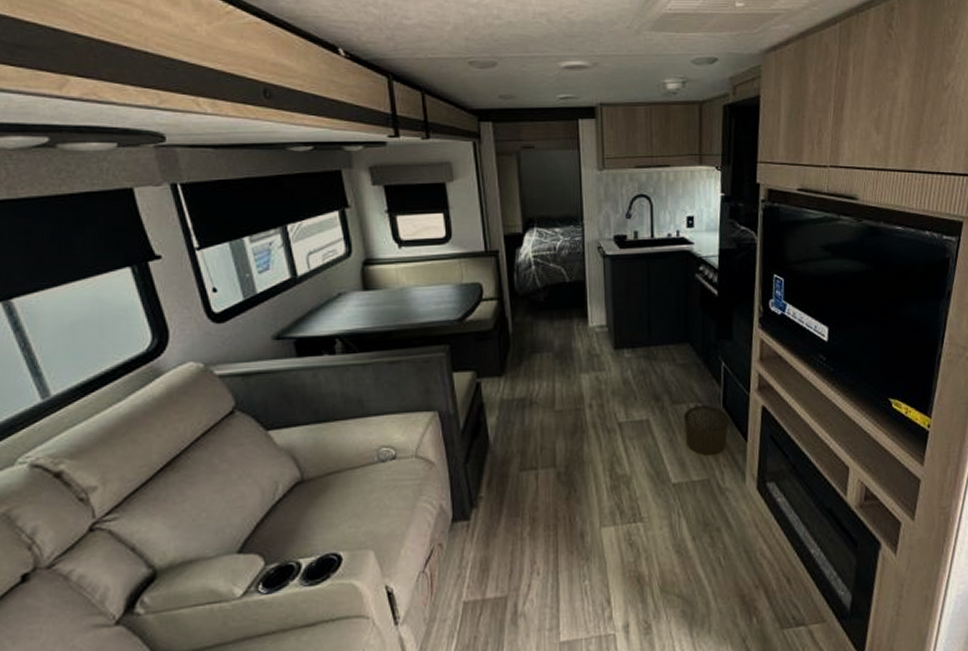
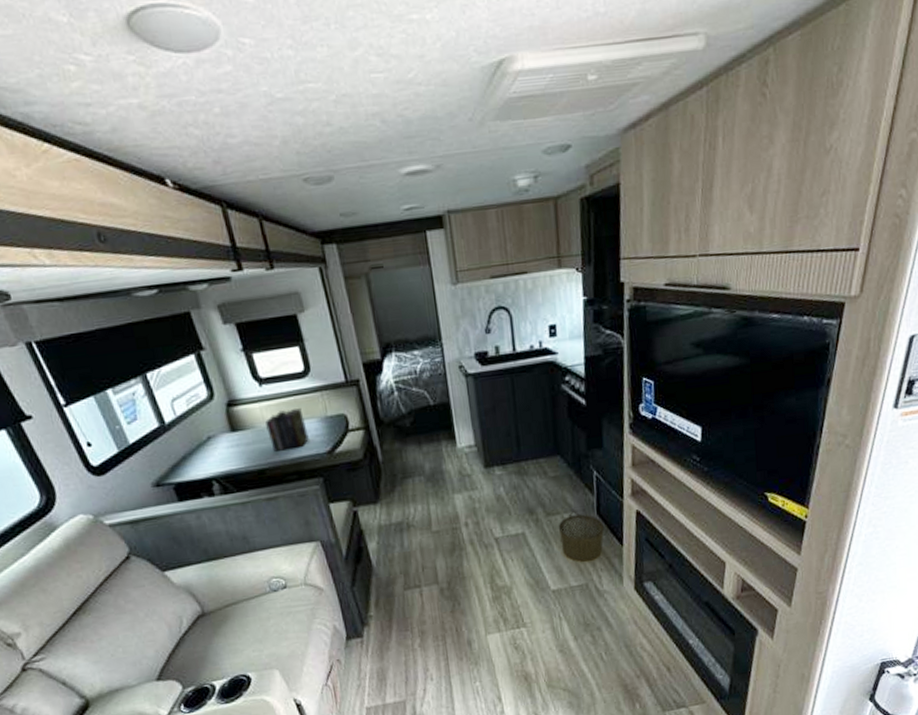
books: none [400,273,441,314] -> present [265,408,309,452]

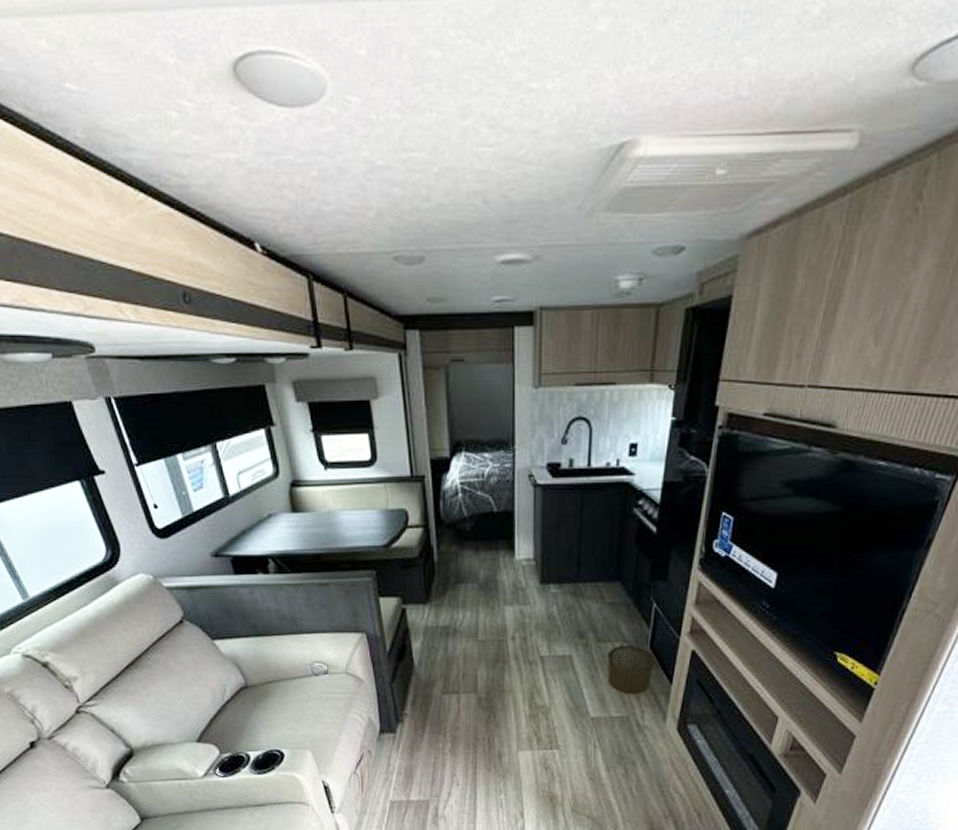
books: present [265,408,309,452] -> none [326,497,367,538]

